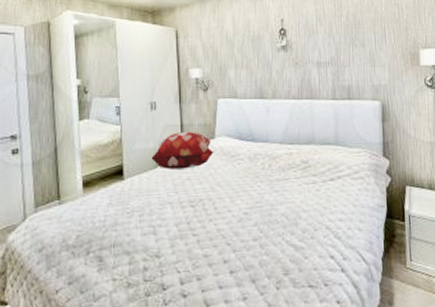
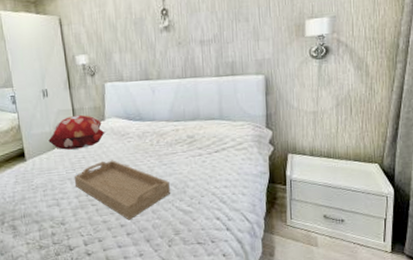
serving tray: none [175,183,282,255] -> present [74,160,171,220]

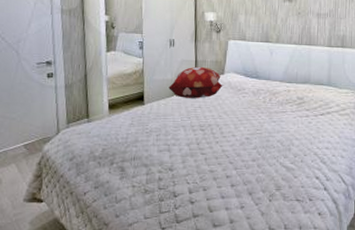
serving tray: present [74,160,171,220] -> none [187,112,277,172]

